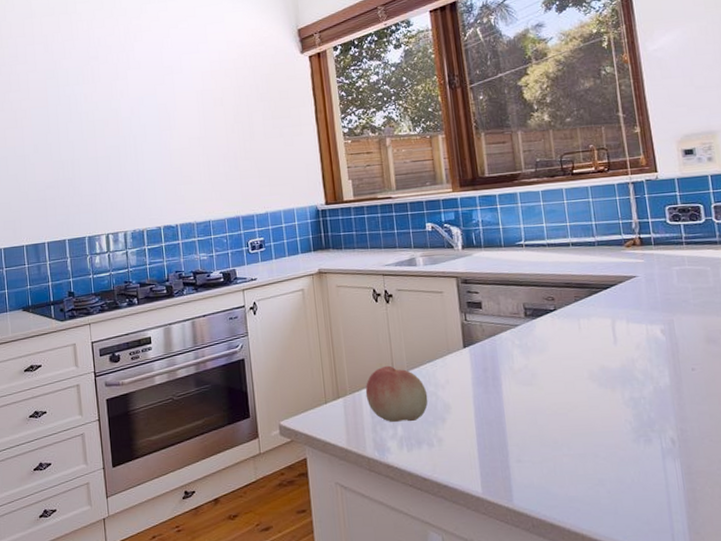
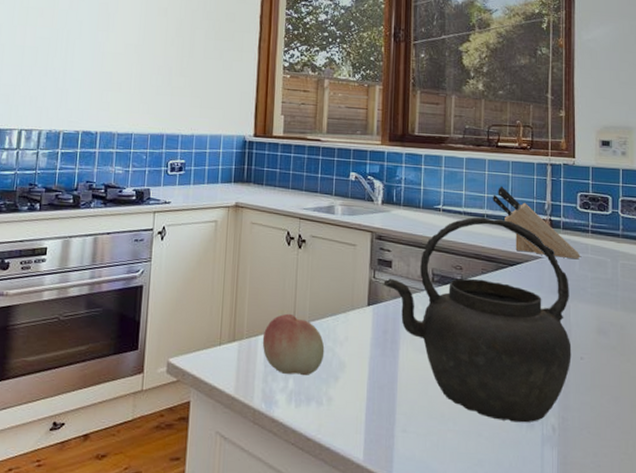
kettle: none [475,245,682,440] -> present [382,216,572,423]
knife block: none [575,212,678,274] -> present [493,185,581,260]

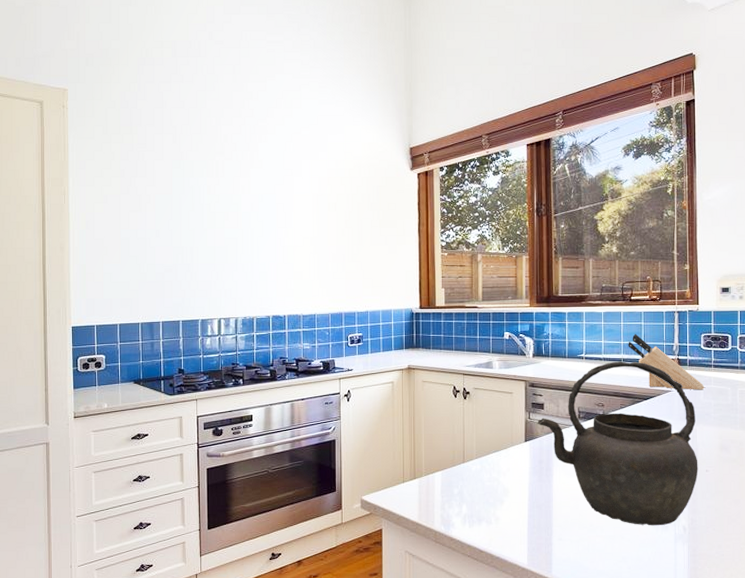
fruit: present [262,313,325,376] -> none [438,453,491,502]

